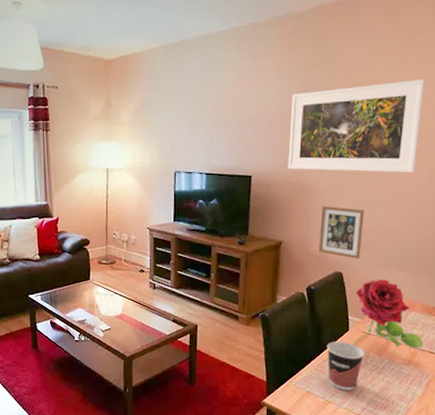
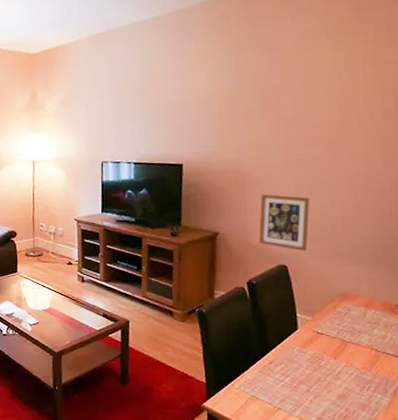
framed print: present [288,78,425,173] -> none [221,56,372,157]
cup: present [326,341,365,391] -> none [272,341,318,397]
flower: present [352,279,423,349] -> none [302,273,387,352]

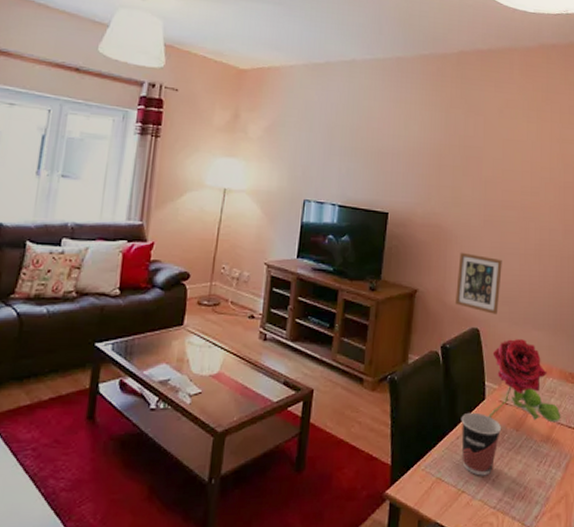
cup: none [272,341,318,397] -> present [461,412,502,476]
flower: none [302,273,387,352] -> present [488,339,561,423]

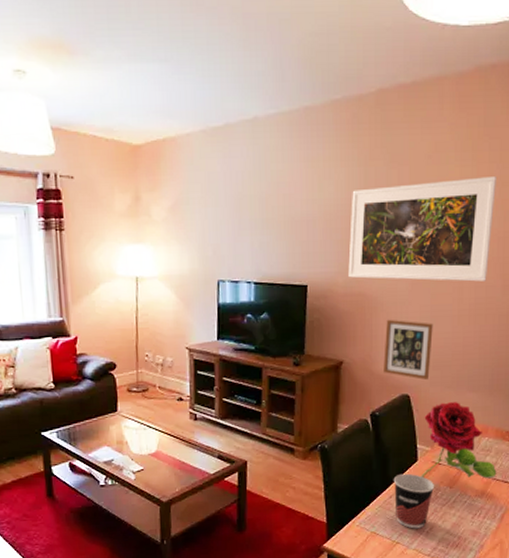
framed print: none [427,131,557,225] -> present [348,175,496,282]

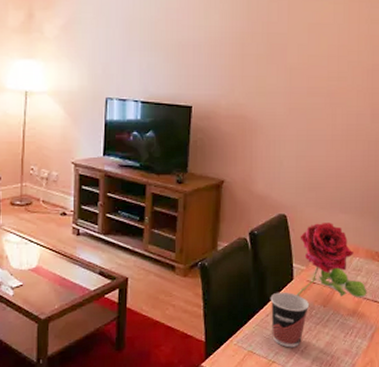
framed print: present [348,175,496,282] -> none [231,13,365,109]
picture frame: present [384,319,433,381] -> none [262,141,309,201]

